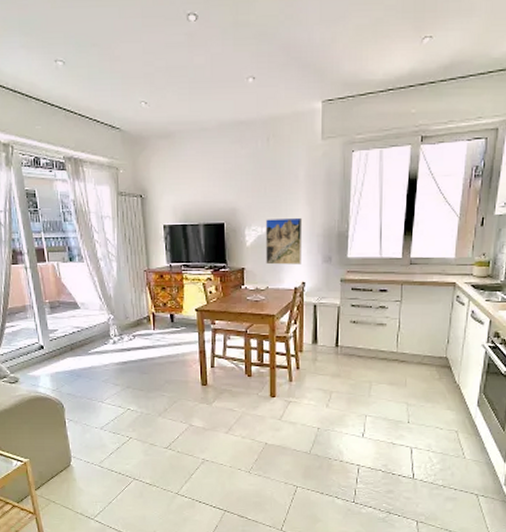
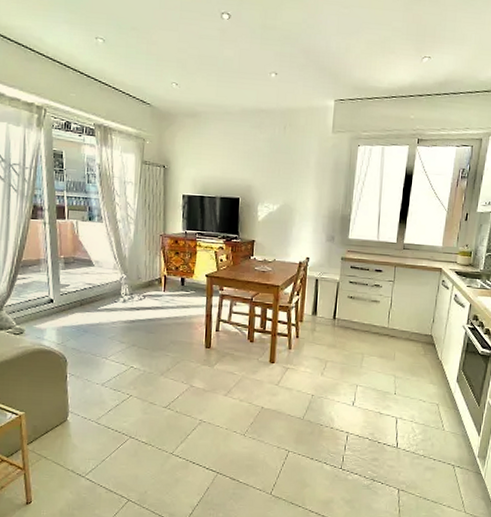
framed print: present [265,217,303,265] -> none [275,198,311,241]

